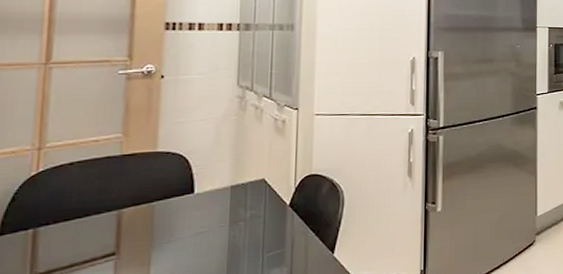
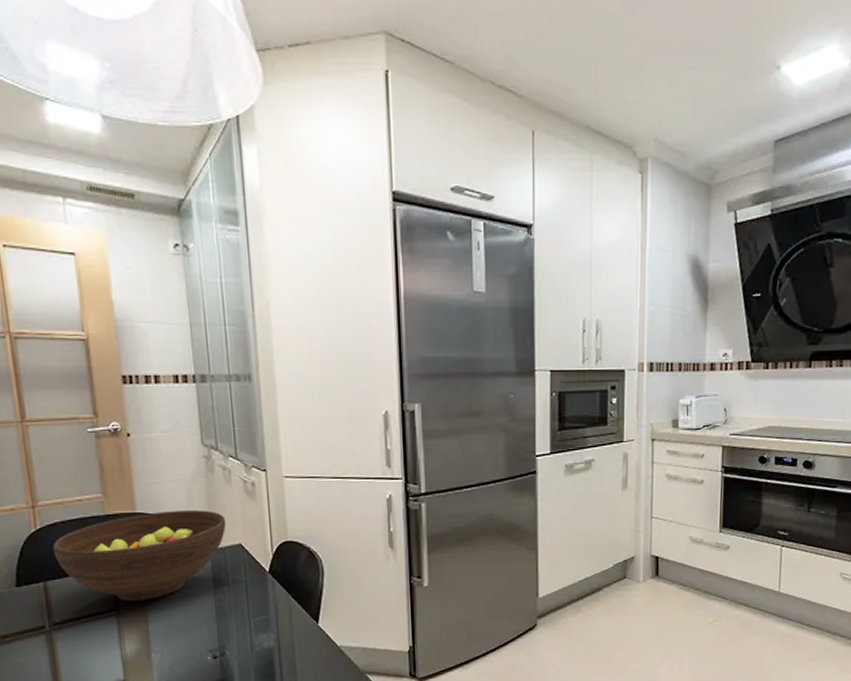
fruit bowl: none [53,147,252,244] -> present [52,510,226,601]

